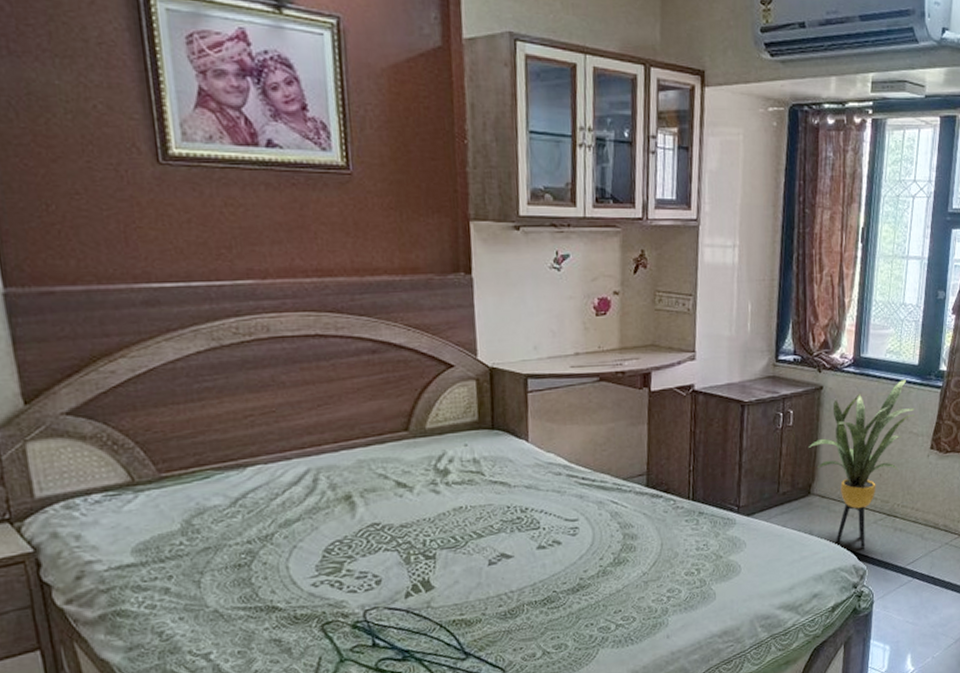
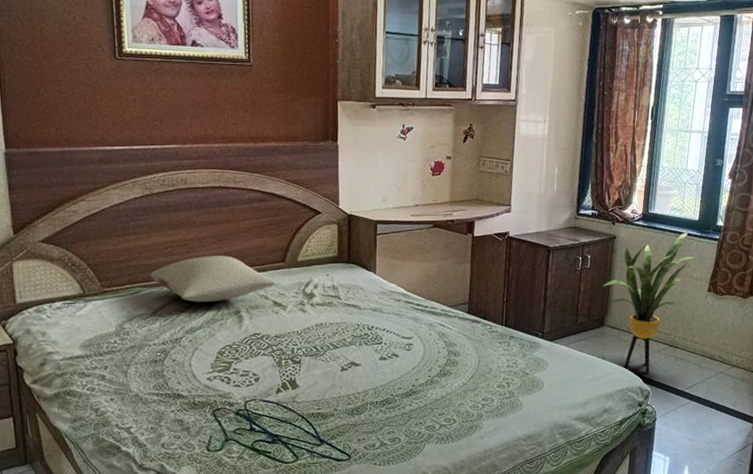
pillow: none [226,424,399,487] -> present [151,255,276,302]

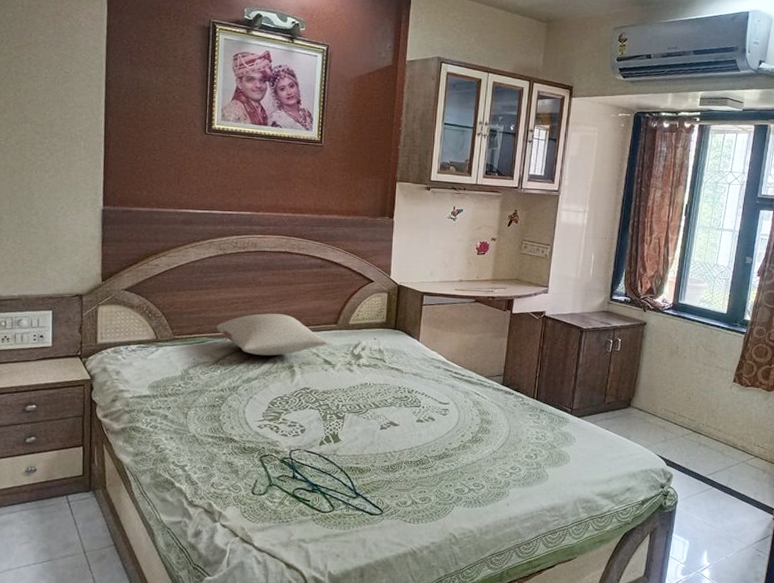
house plant: present [602,232,695,372] -> none [631,323,722,456]

